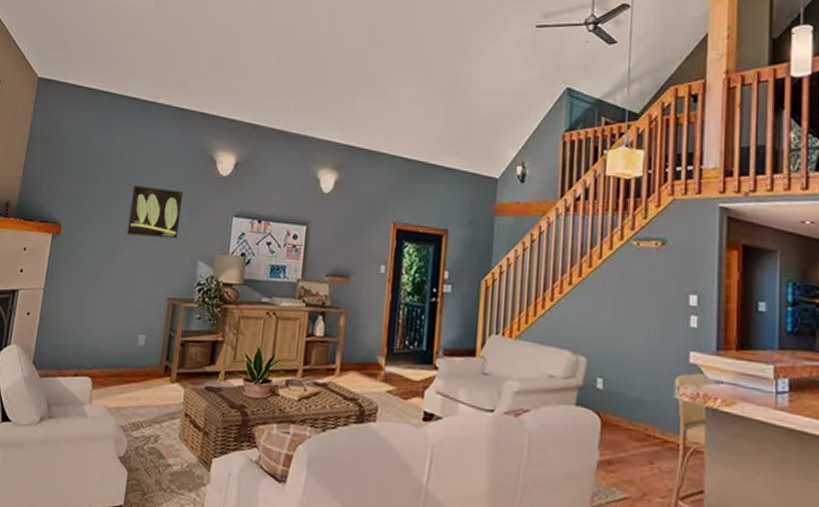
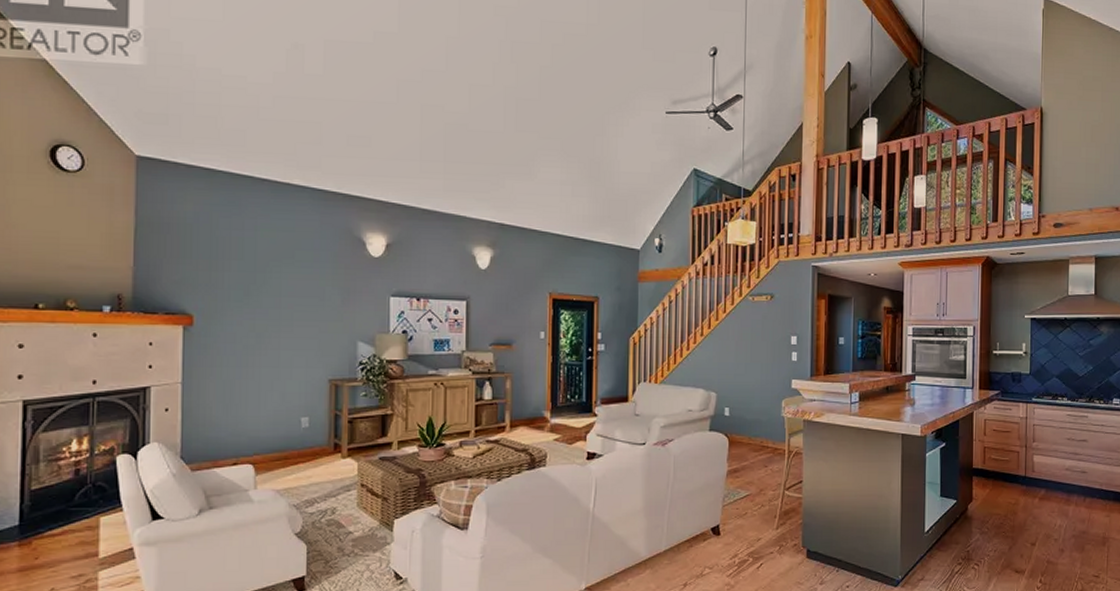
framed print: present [126,185,184,239] -> none [273,271,333,322]

